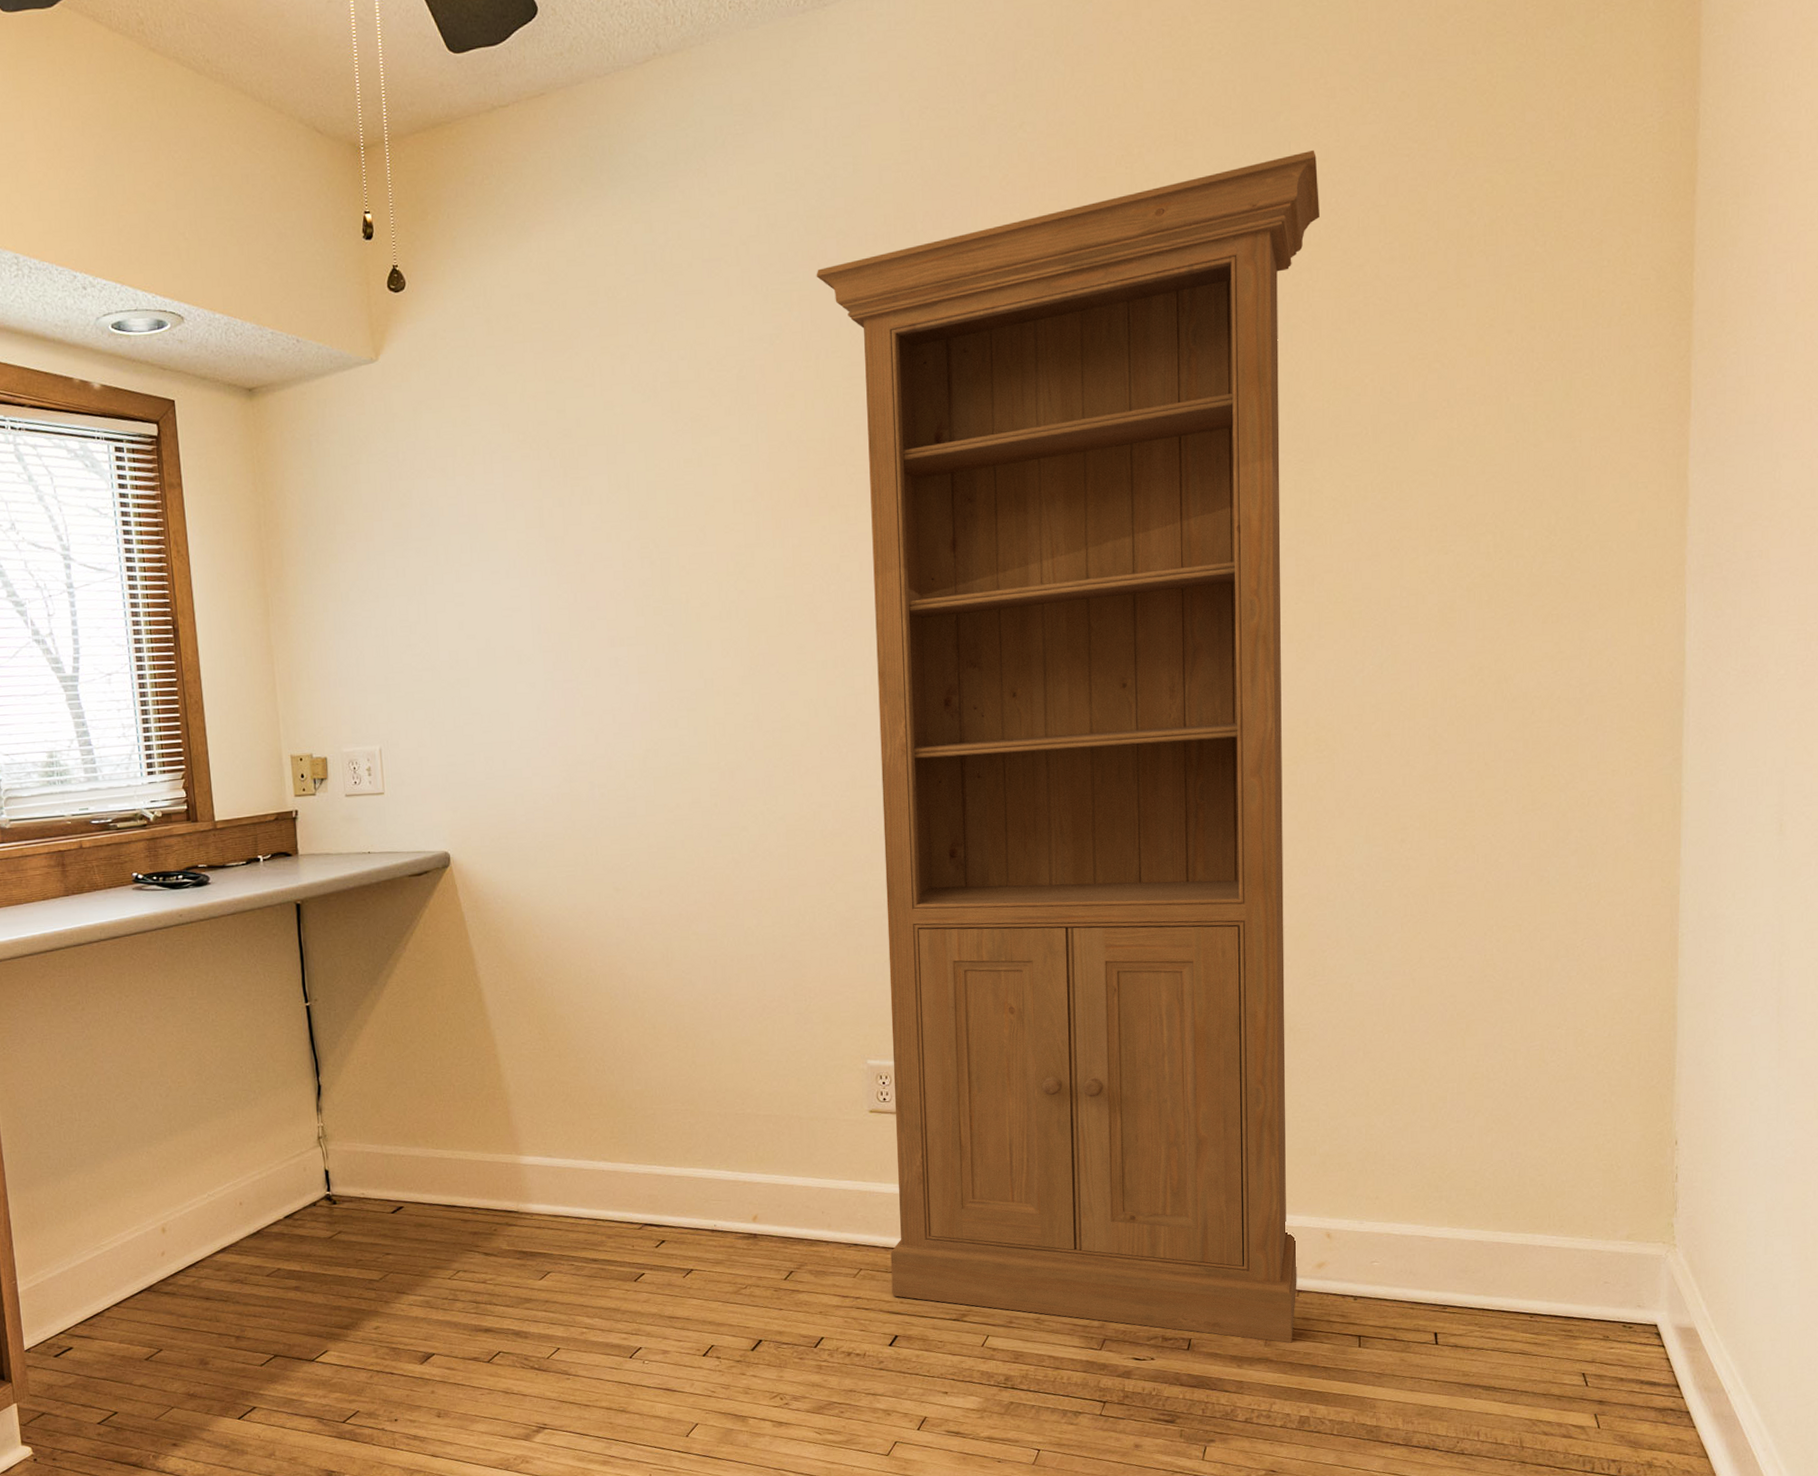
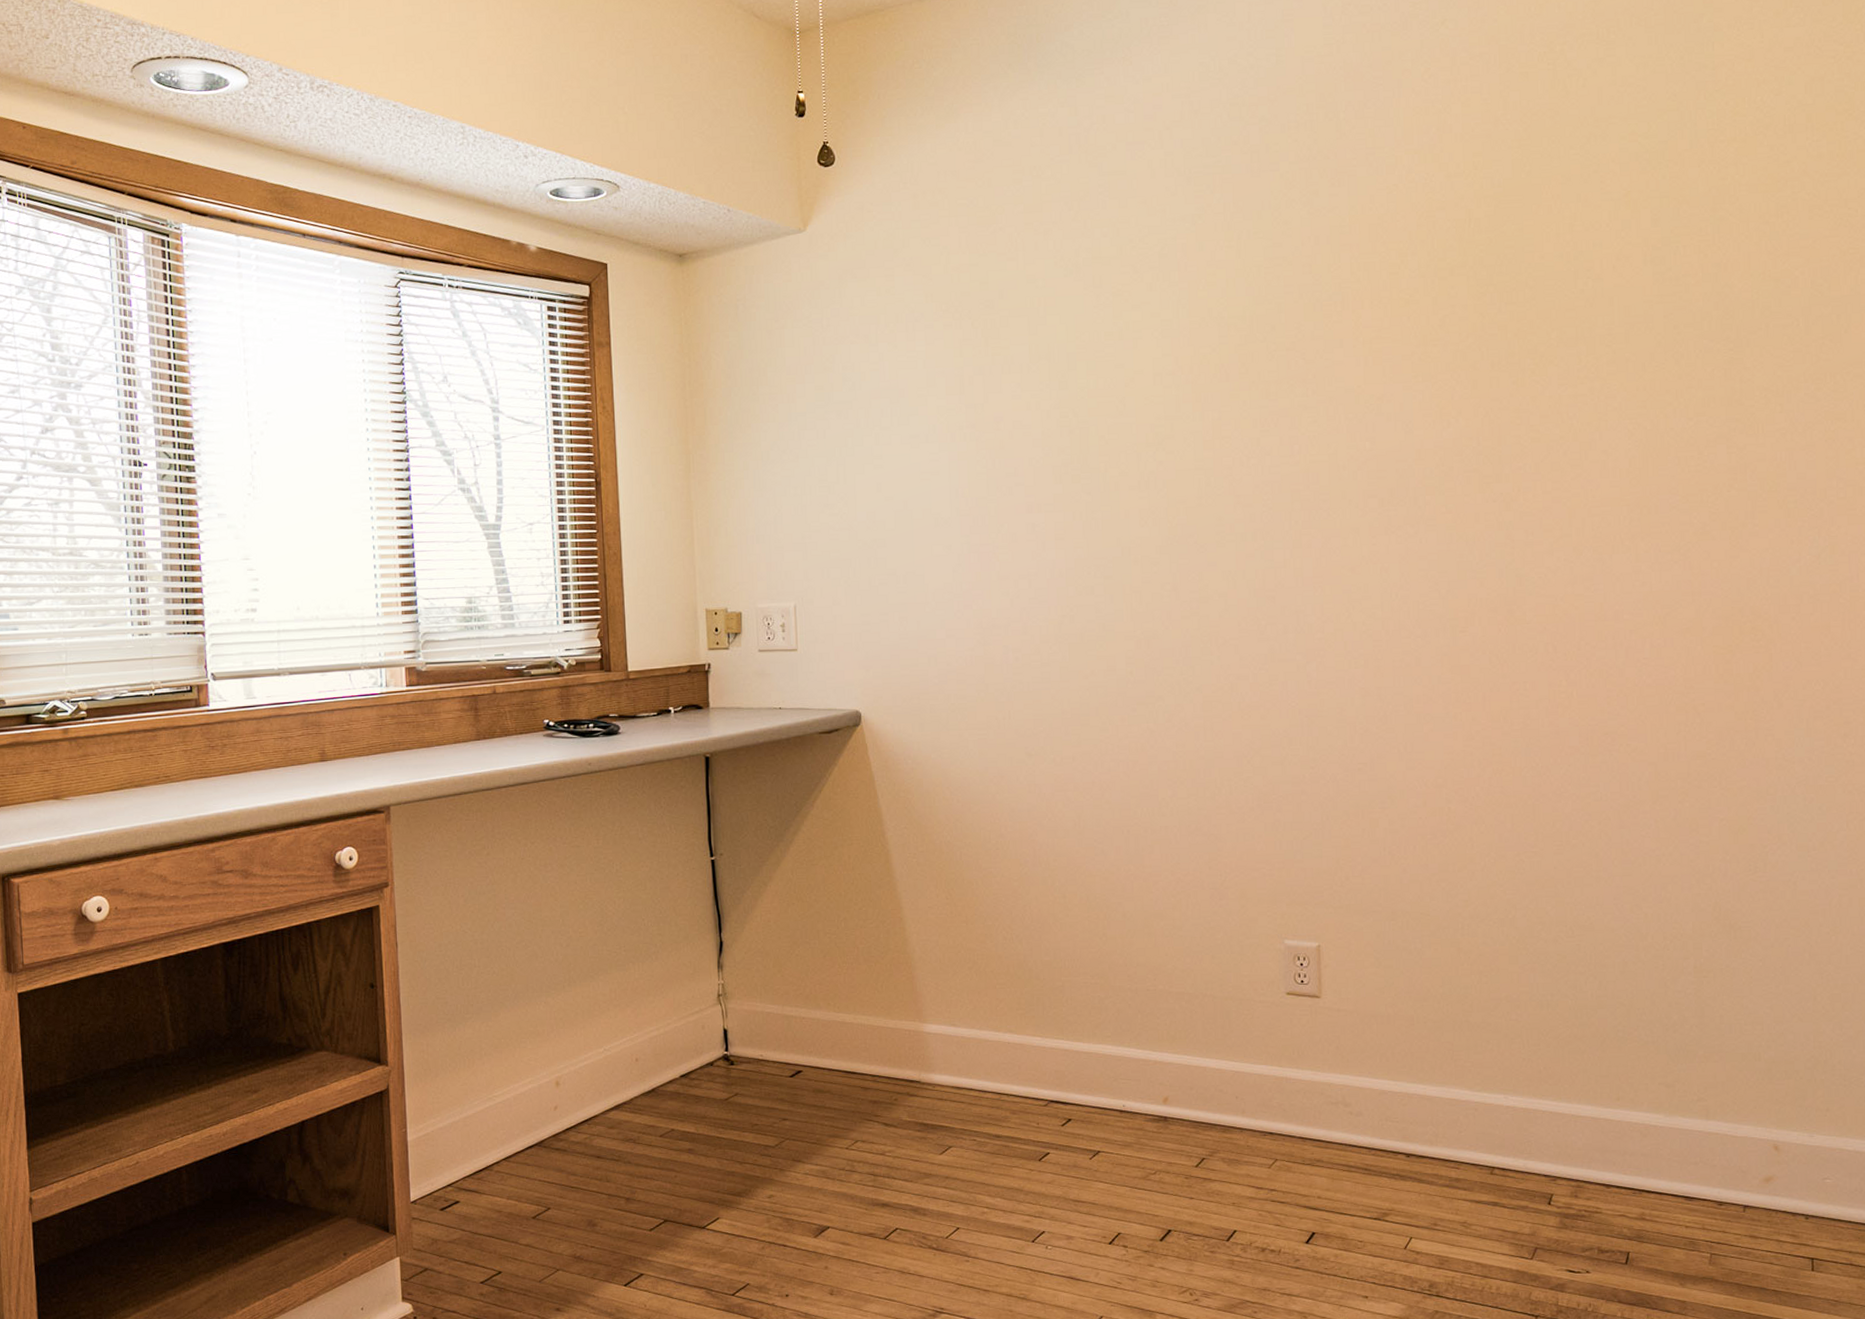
bookcase: present [816,149,1319,1343] -> none [1238,50,1745,1262]

